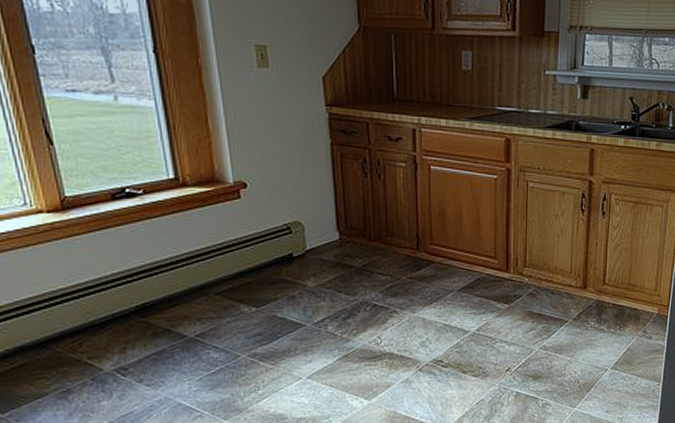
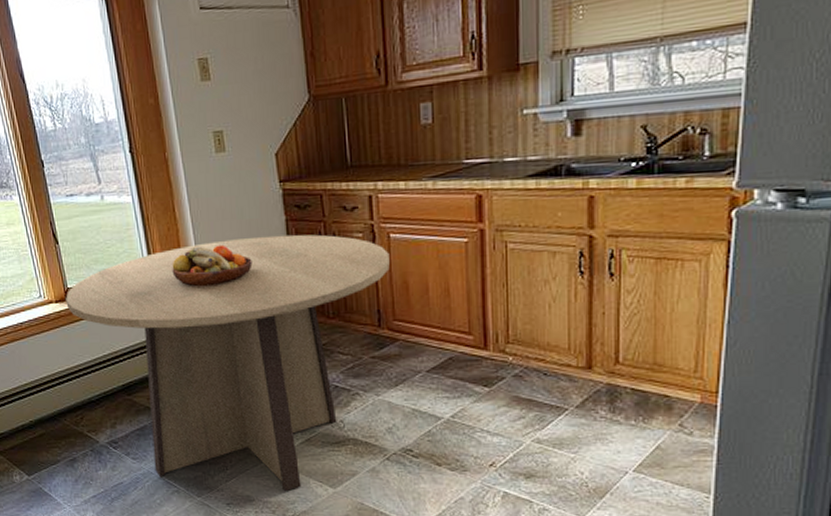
dining table: none [62,157,429,408] -> present [66,234,390,492]
fruit bowl: none [202,161,294,203] -> present [172,244,253,286]

